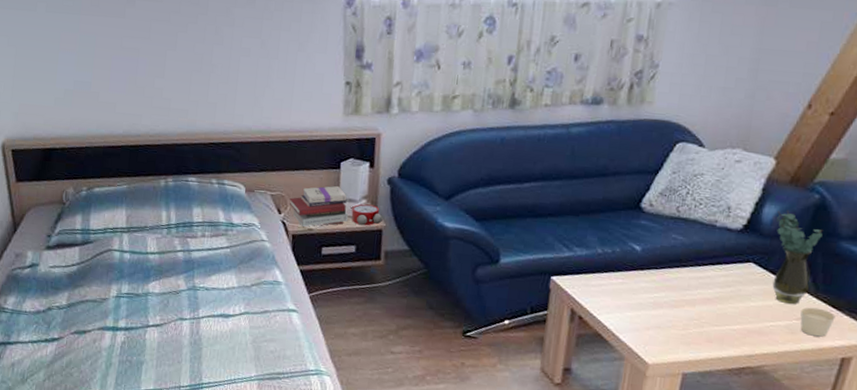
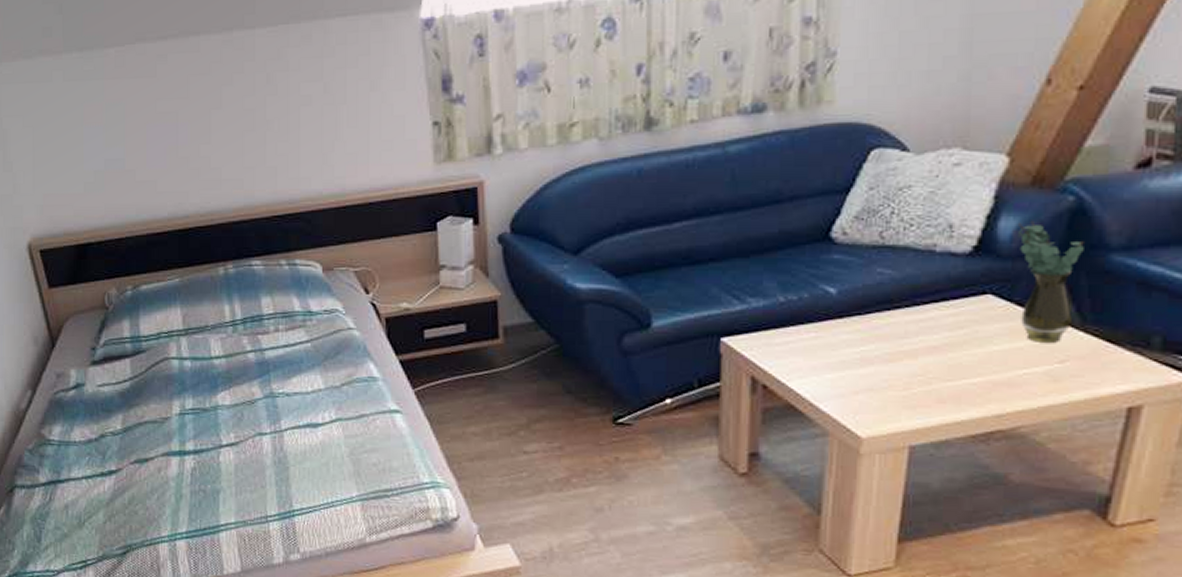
books: present [289,185,349,227] -> none [377,251,453,306]
alarm clock: present [350,204,383,226] -> none [453,271,496,298]
candle: present [800,307,836,337] -> none [1064,344,1114,382]

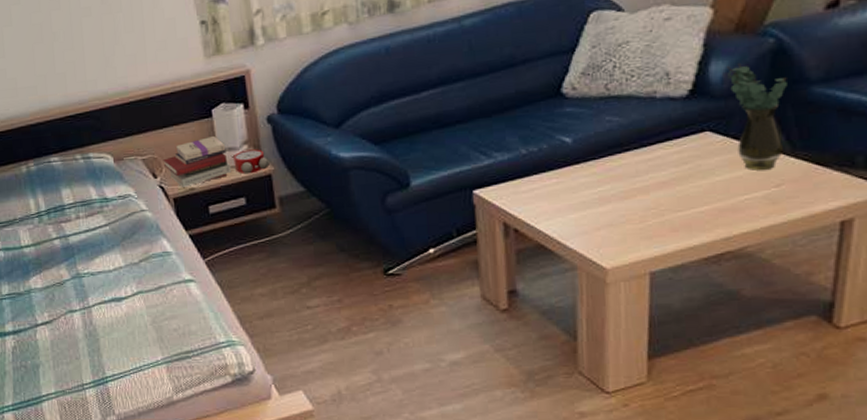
books: none [377,251,453,306] -> present [163,135,232,187]
alarm clock: none [453,271,496,298] -> present [230,149,270,174]

